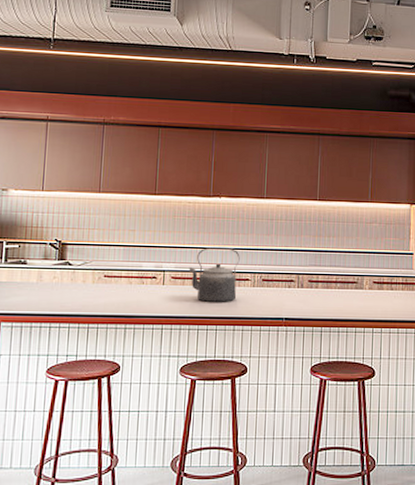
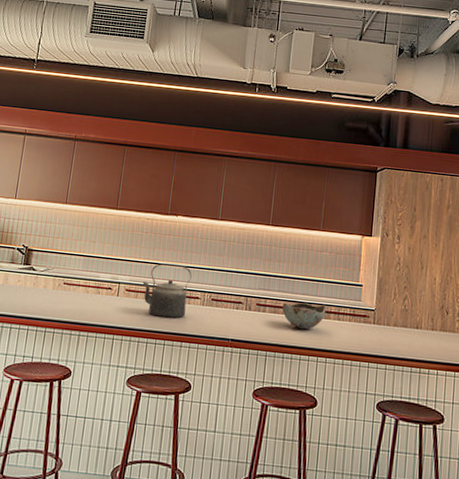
bowl: none [335,275,379,302] -> present [282,302,327,330]

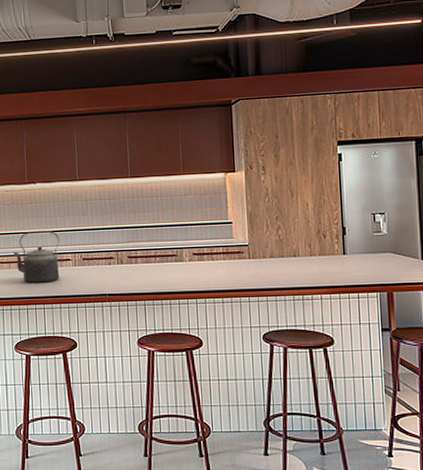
bowl: present [282,302,327,330] -> none [154,247,199,275]

